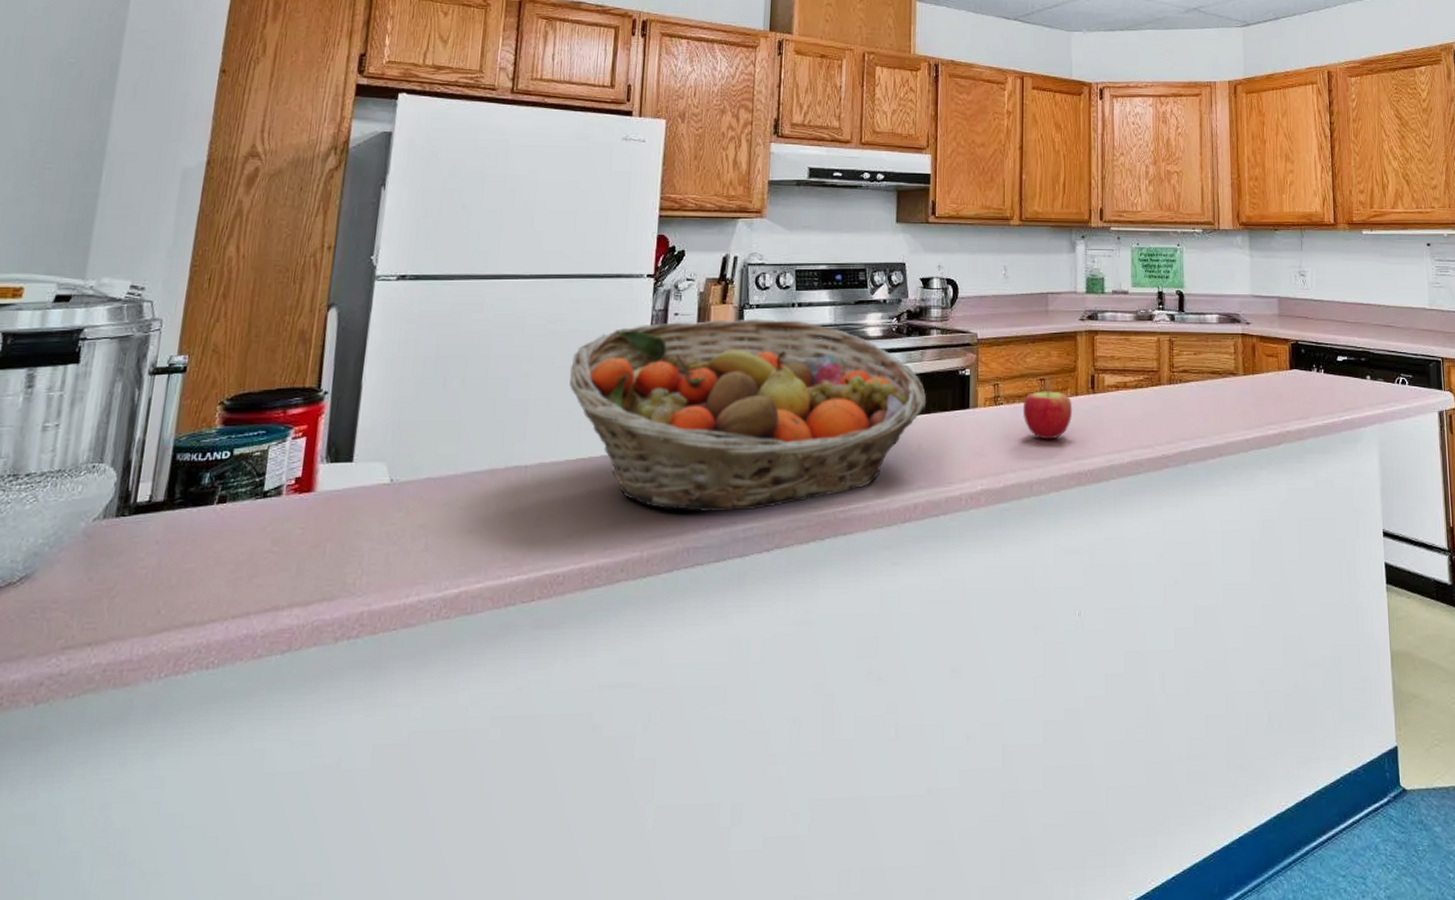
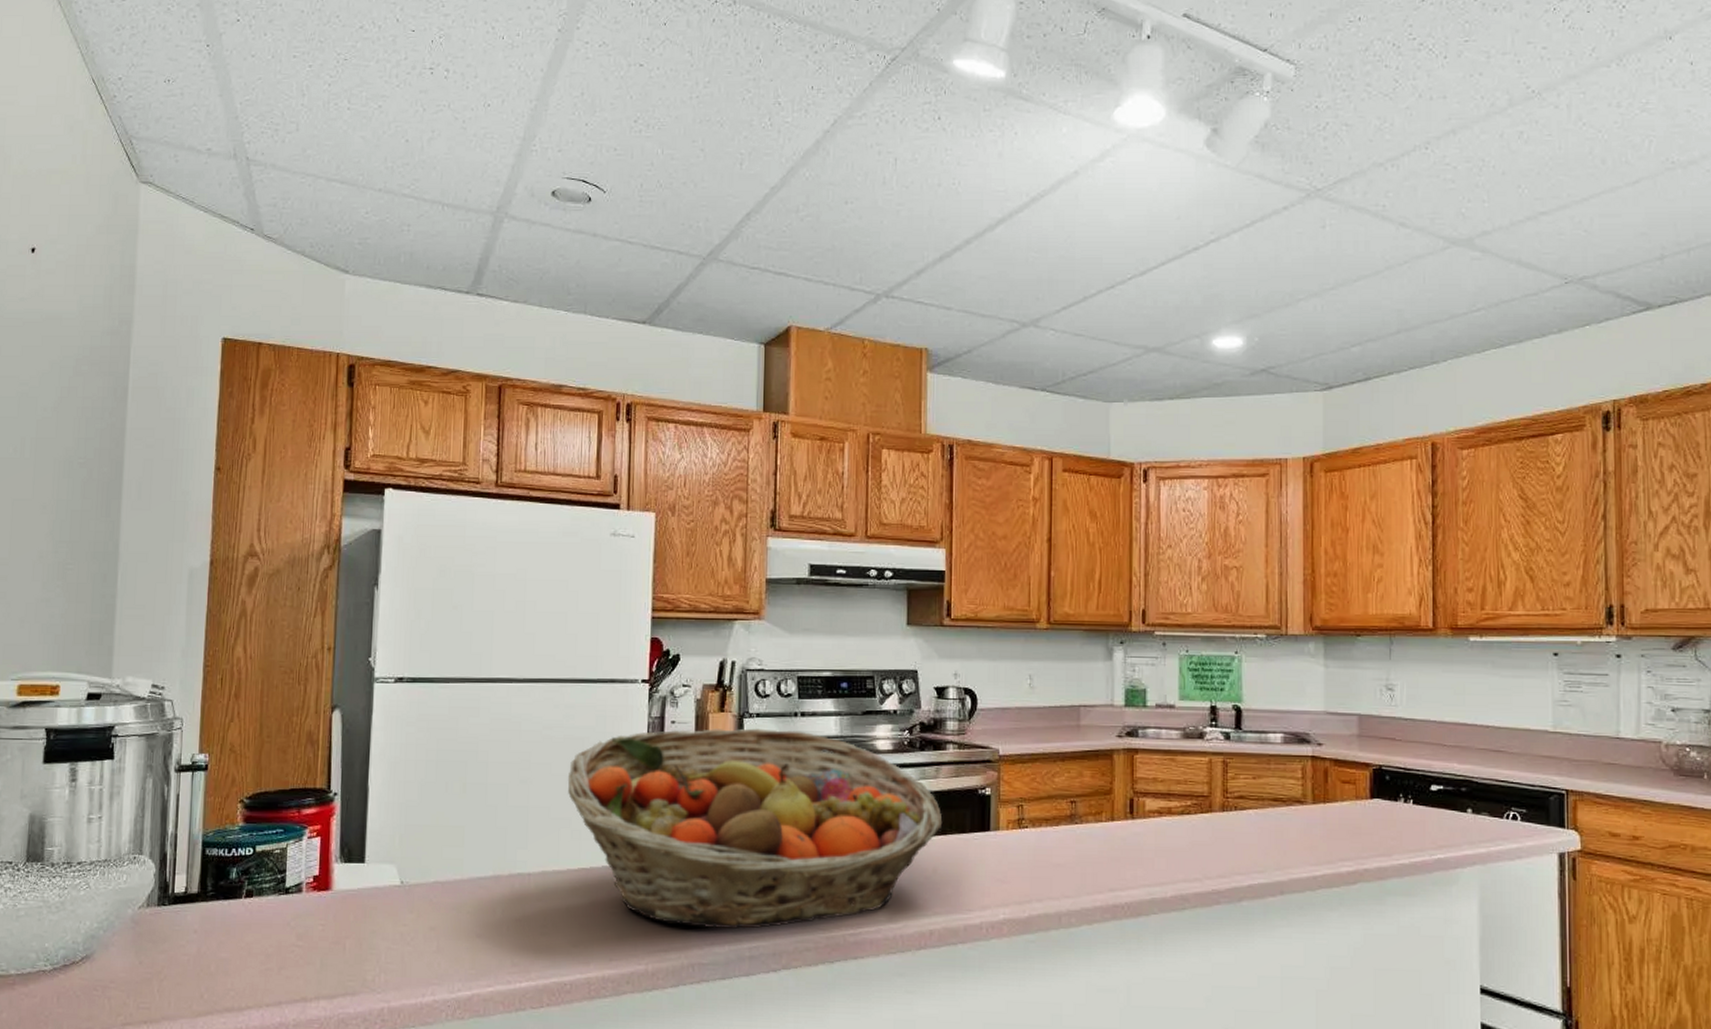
apple: present [1022,377,1073,440] -> none [1050,799,1108,868]

